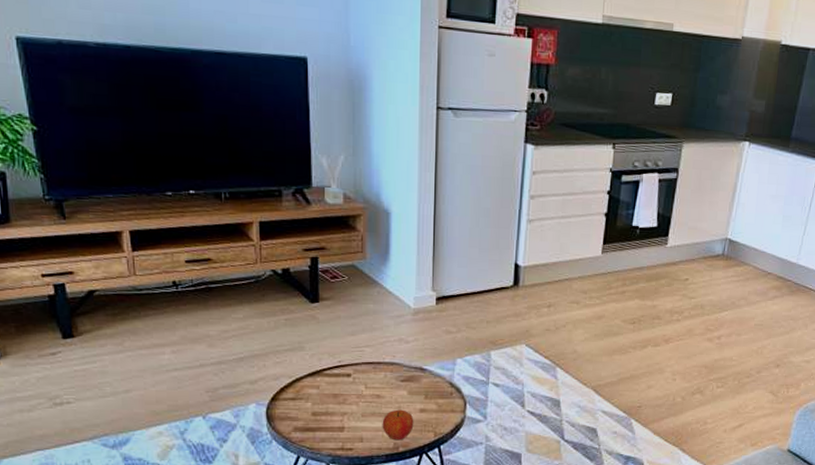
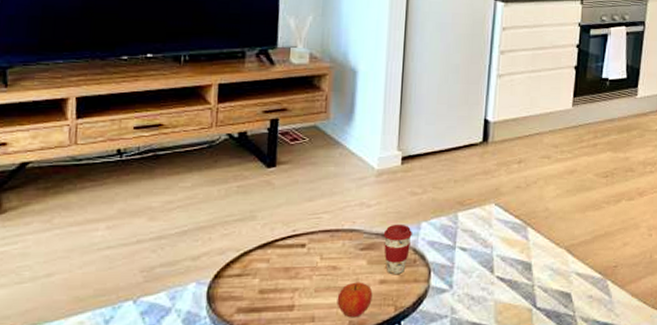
coffee cup: none [421,359,448,405] -> present [383,224,412,275]

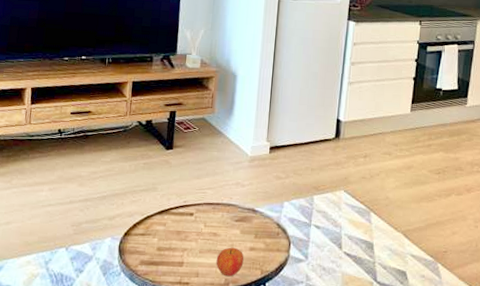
coffee cup: present [383,224,412,275] -> none [253,202,277,244]

